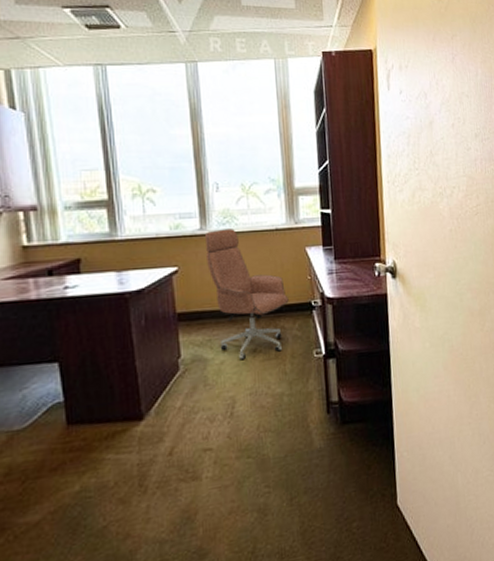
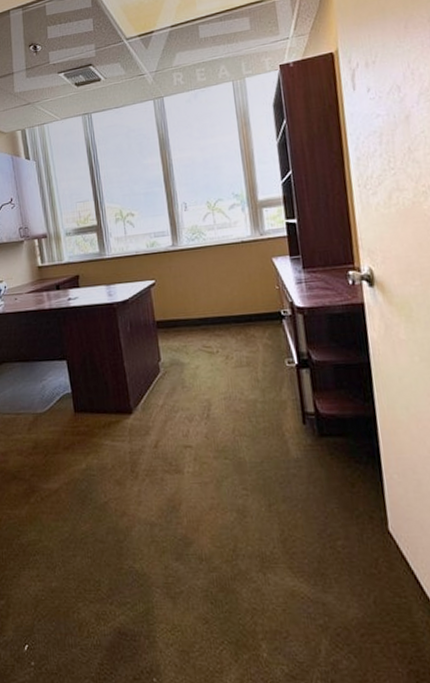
office chair: present [204,229,289,361] -> none [176,243,258,366]

